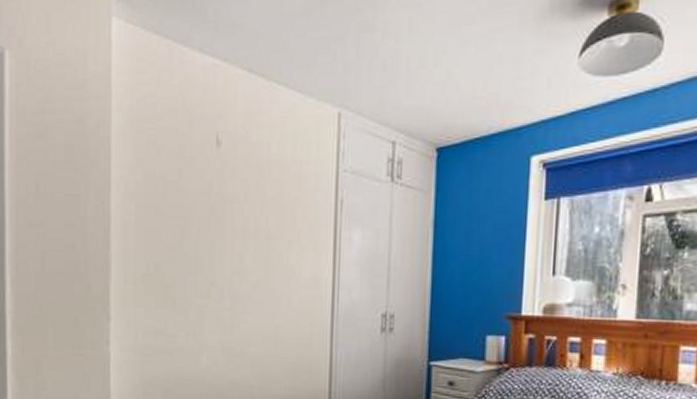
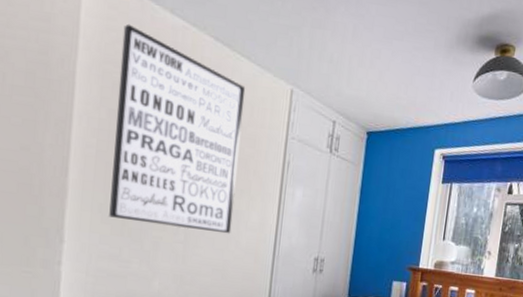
wall art: none [152,73,286,295] -> present [109,23,246,234]

